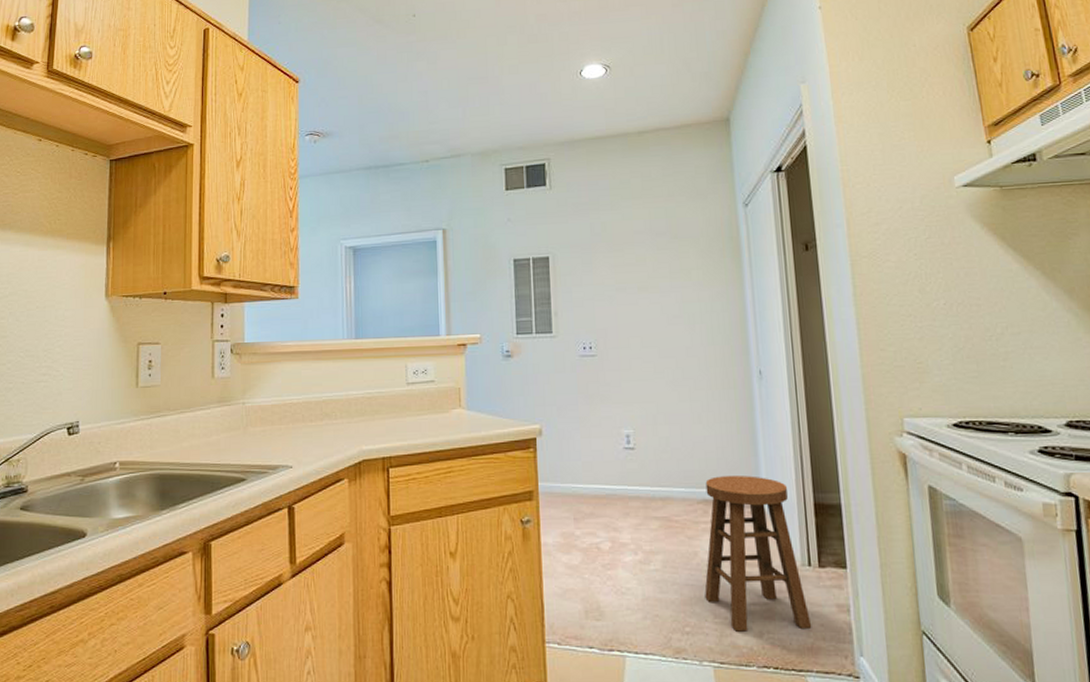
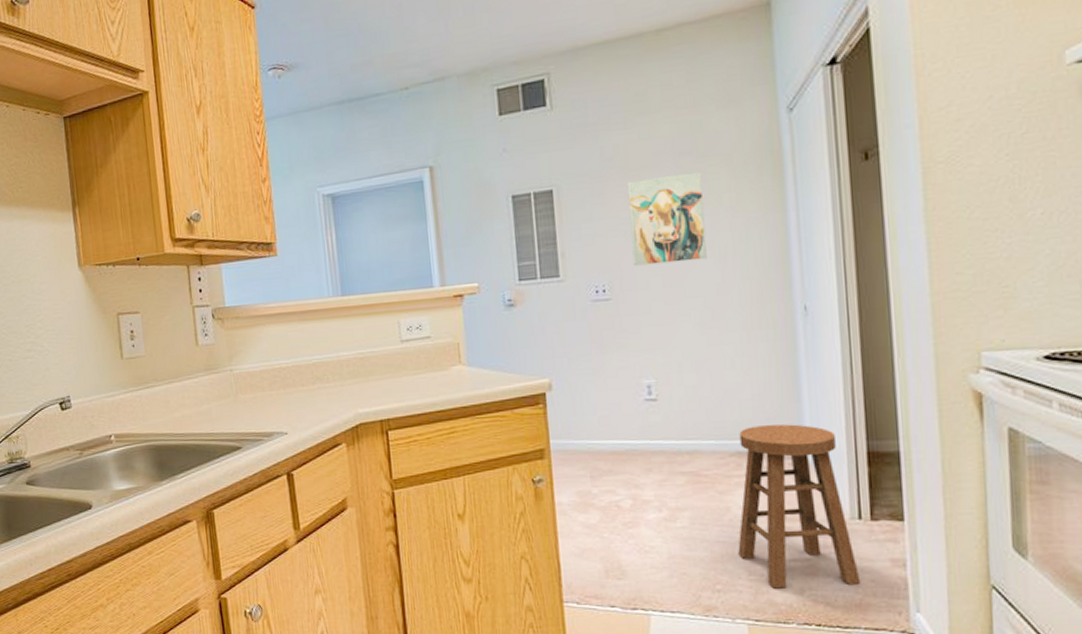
wall art: none [612,250,678,328] -> present [627,171,707,266]

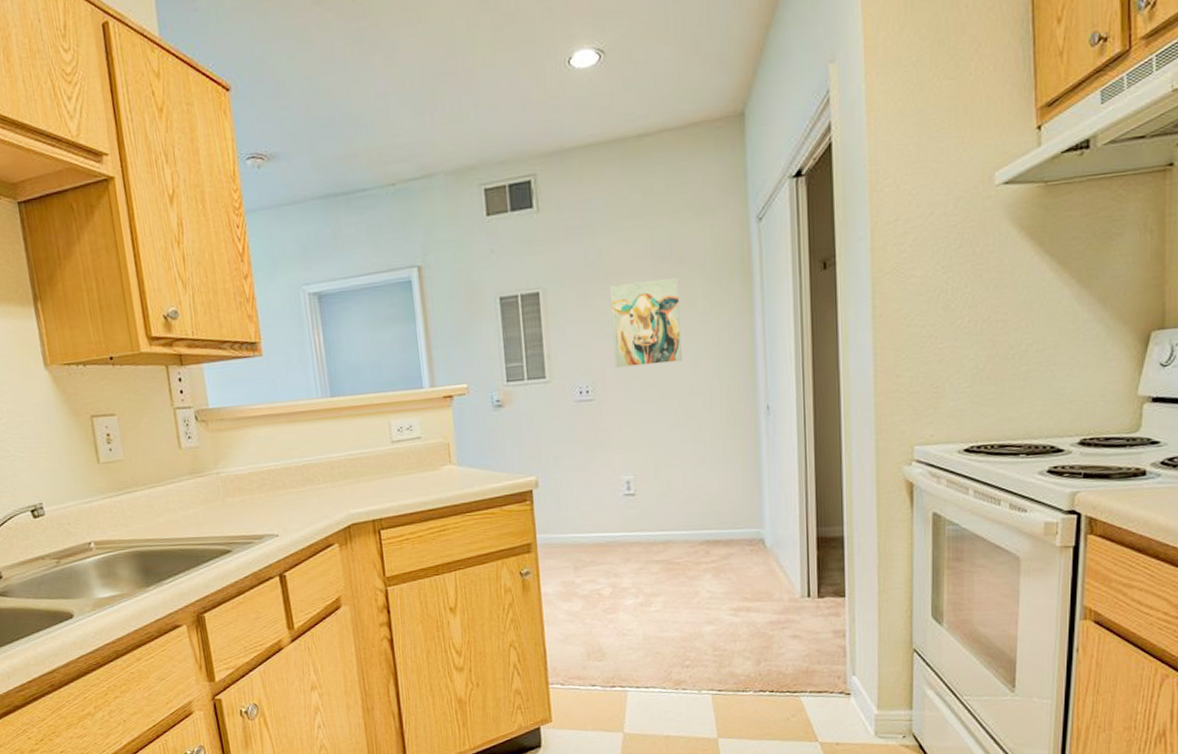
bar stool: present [738,424,861,589] -> none [705,514,808,662]

